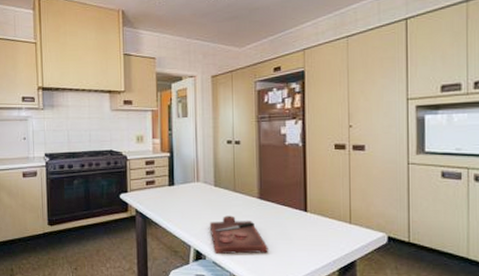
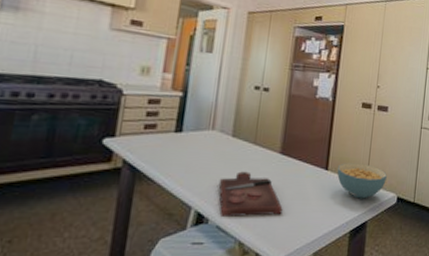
cereal bowl: none [316,204,372,239] -> present [337,163,387,199]

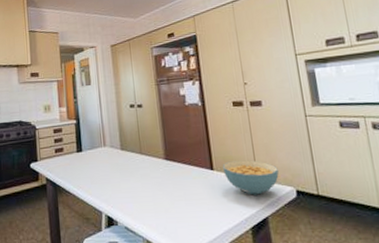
cutting board: present [218,171,283,218] -> none [118,178,179,220]

